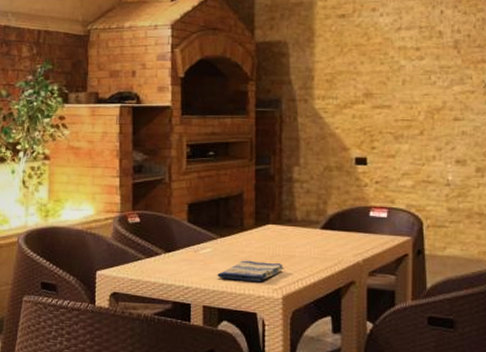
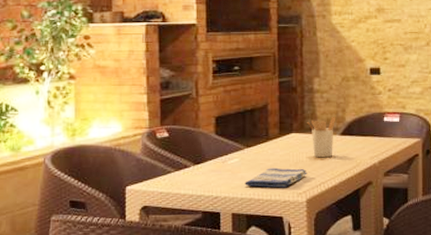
utensil holder: none [285,208,317,253] -> present [307,116,336,158]

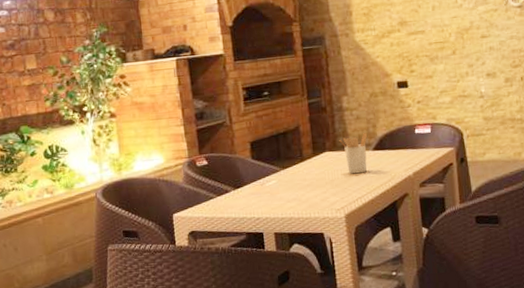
dish towel: present [245,167,307,188] -> none [284,185,344,206]

